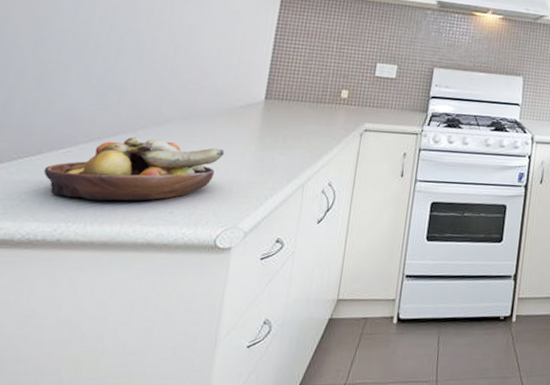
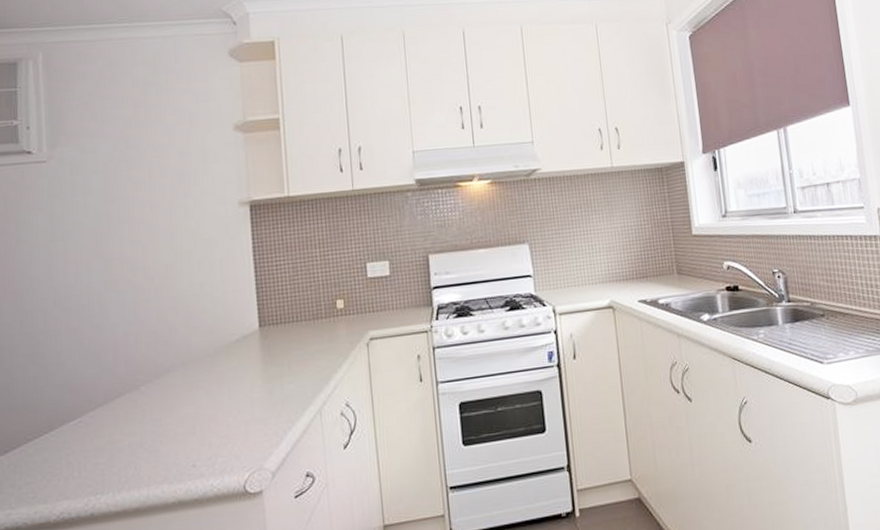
fruit bowl: present [43,136,225,201] -> none [60,389,232,469]

